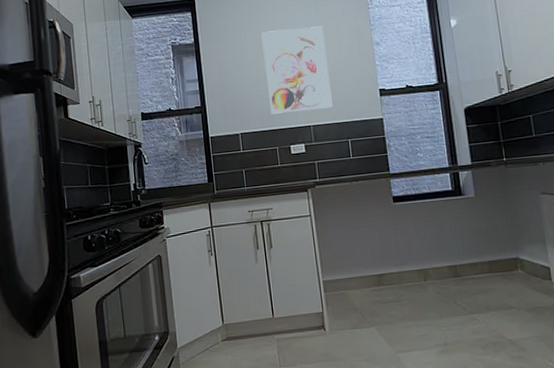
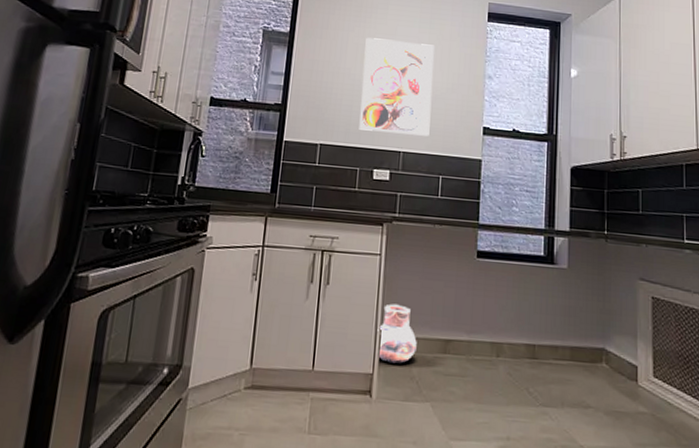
ceramic pot: none [320,253,356,302] -> present [377,304,417,364]

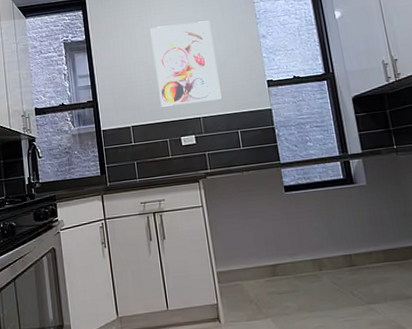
ceramic pot: present [377,304,417,364] -> none [213,244,250,293]

